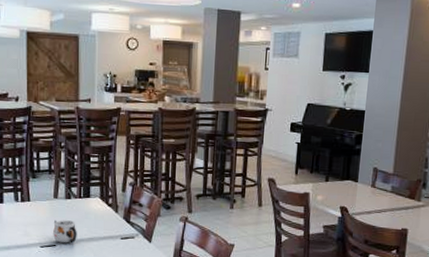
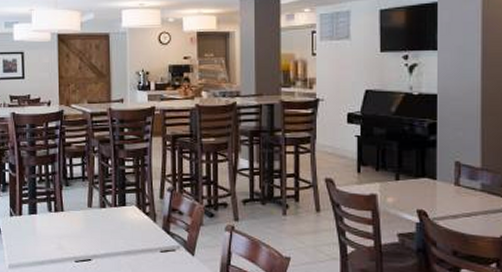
mug: present [53,219,77,243] -> none [88,231,113,257]

